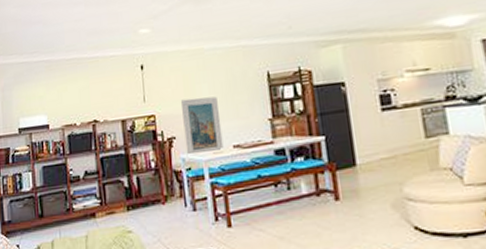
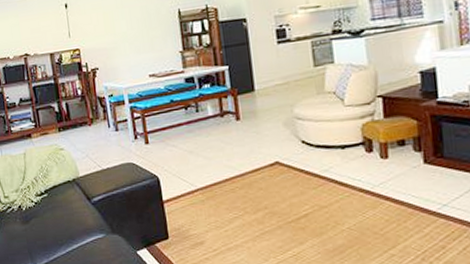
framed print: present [180,96,224,155] -> none [101,32,141,84]

